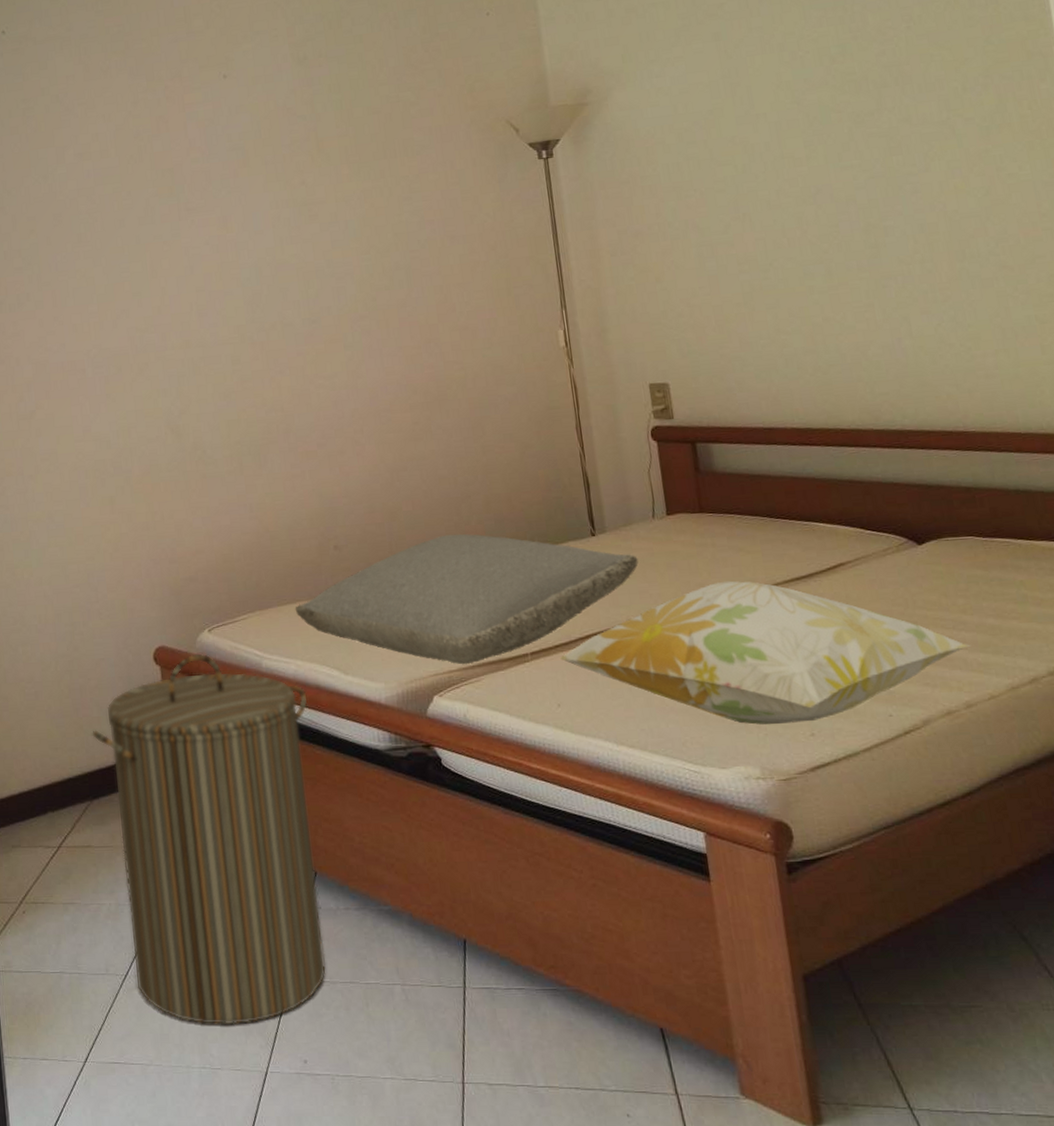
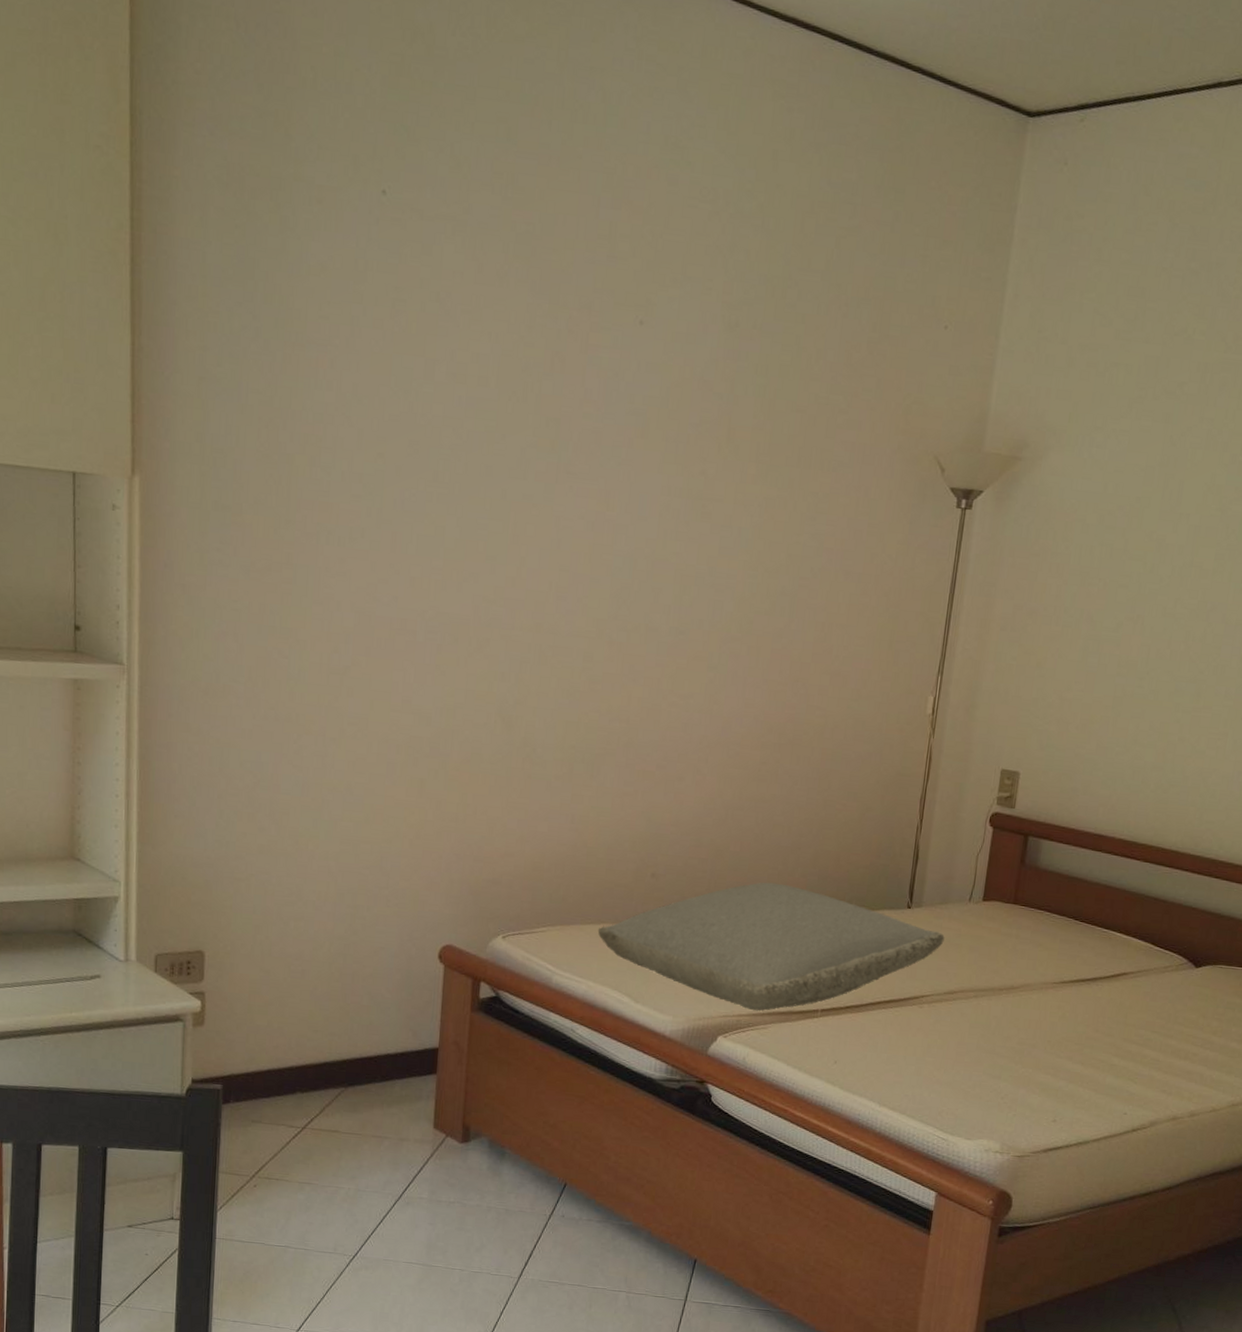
laundry hamper: present [92,653,326,1025] -> none [358,958,593,1312]
decorative pillow: present [560,580,972,725] -> none [848,971,1211,1110]

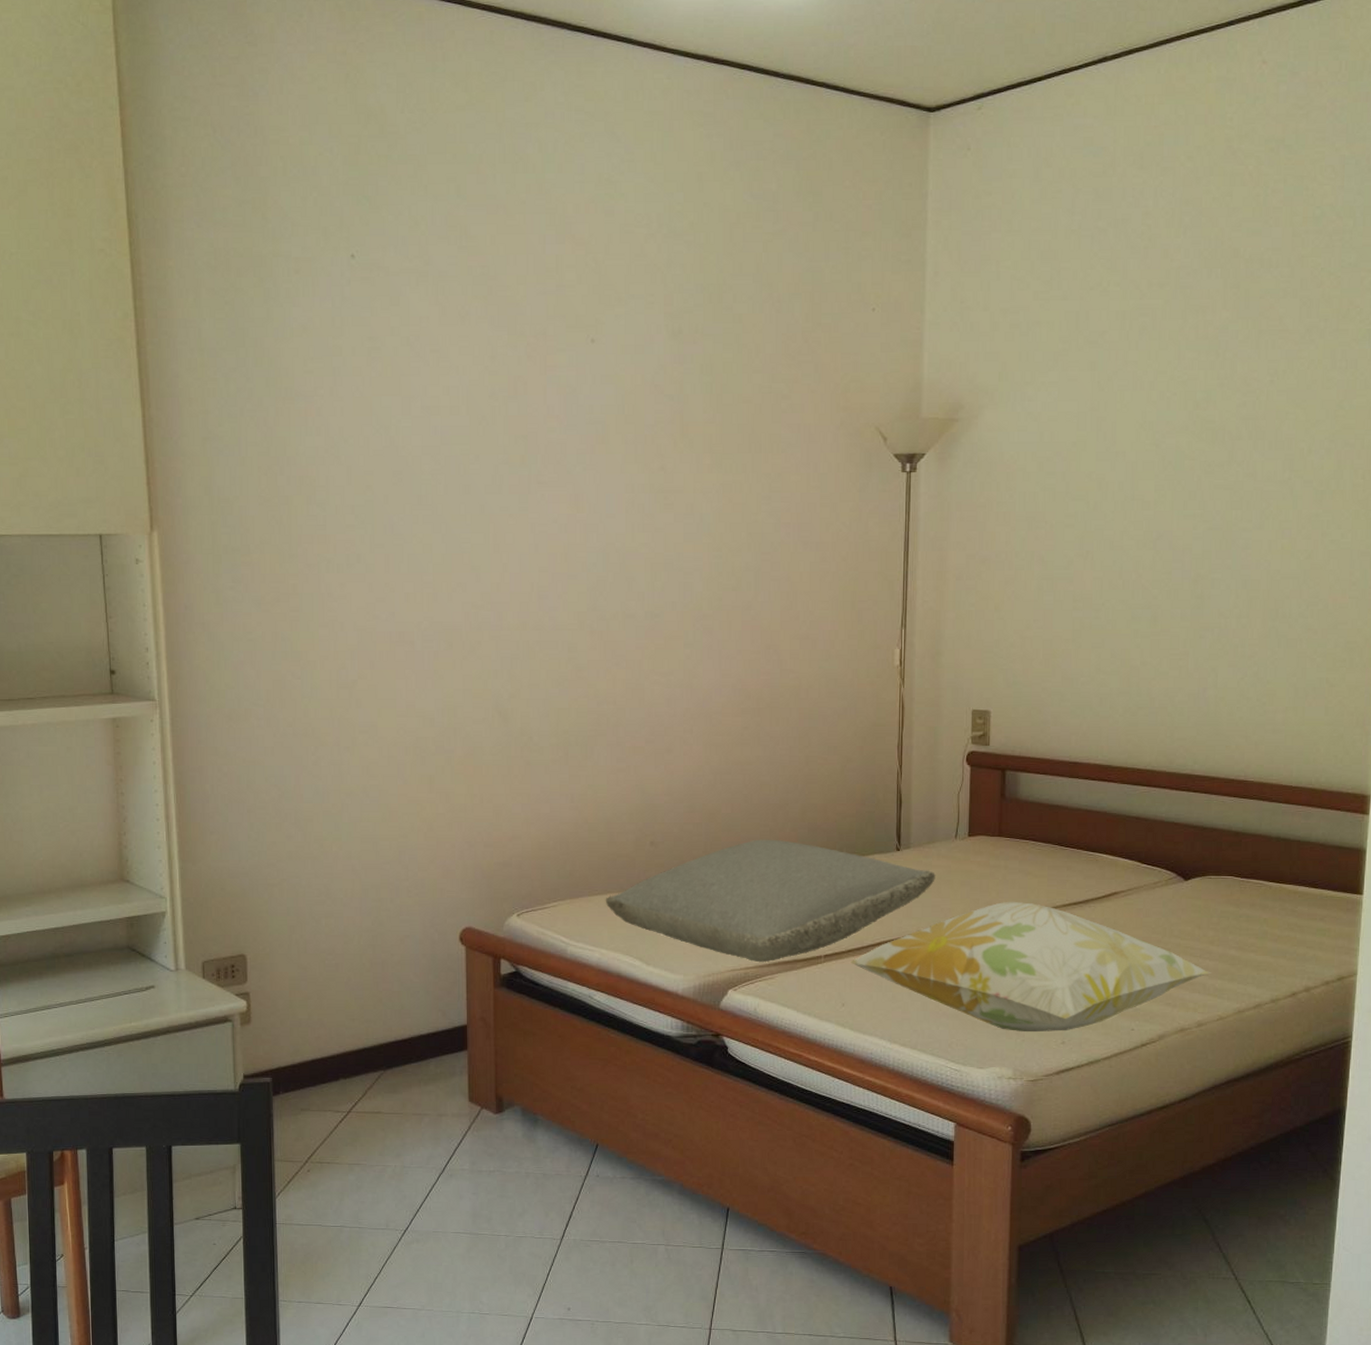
decorative pillow: none [848,971,1211,1110] -> present [851,901,1212,1032]

